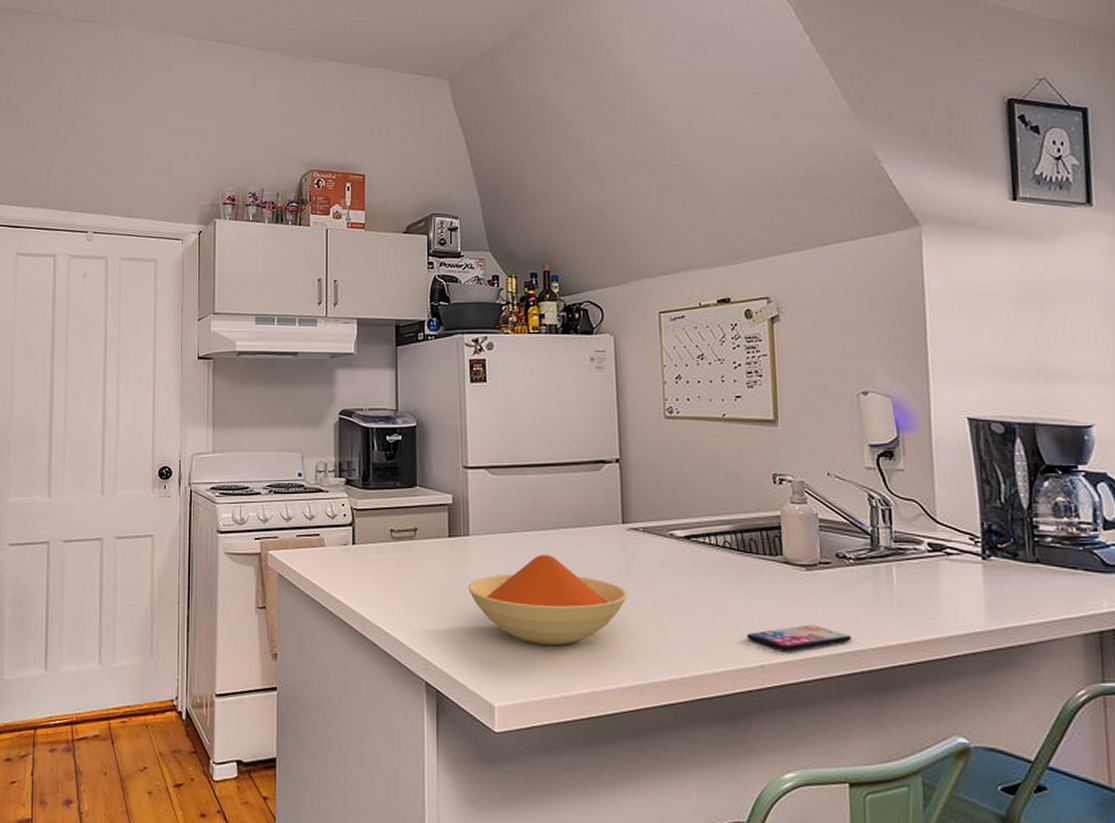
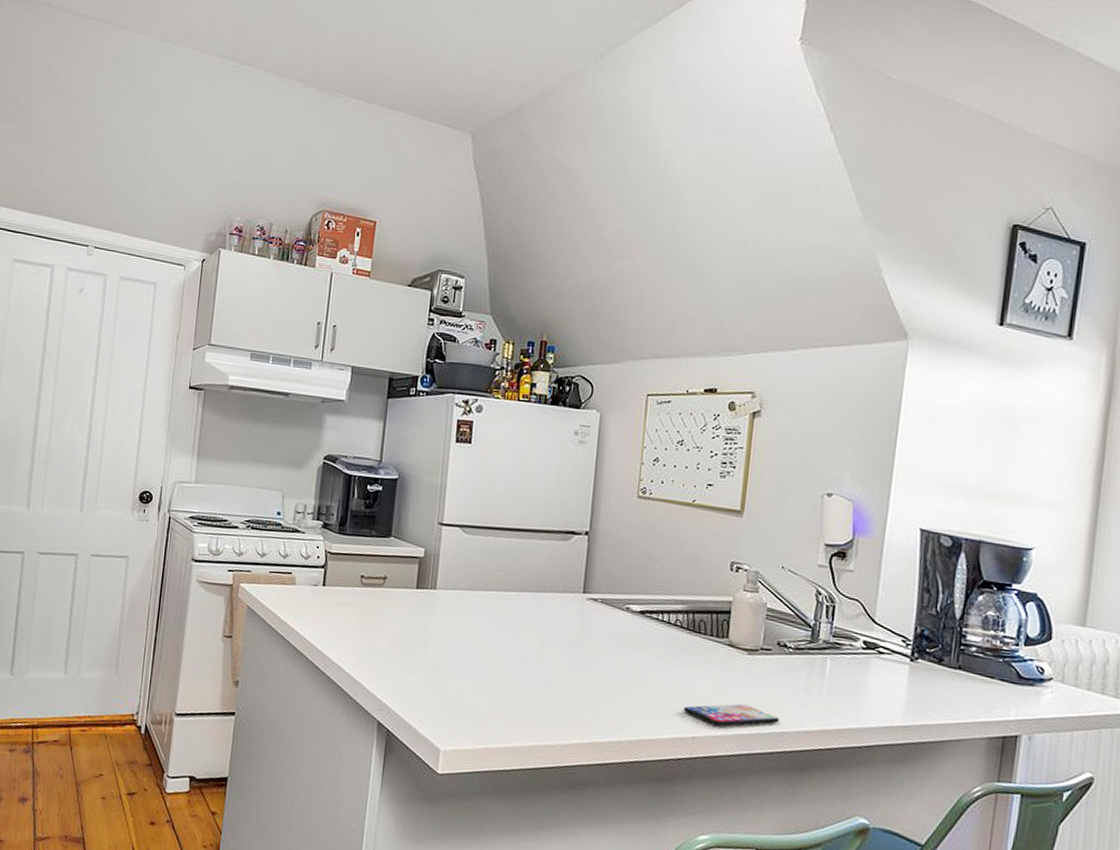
bowl: present [468,554,628,645] -> none [429,614,579,701]

